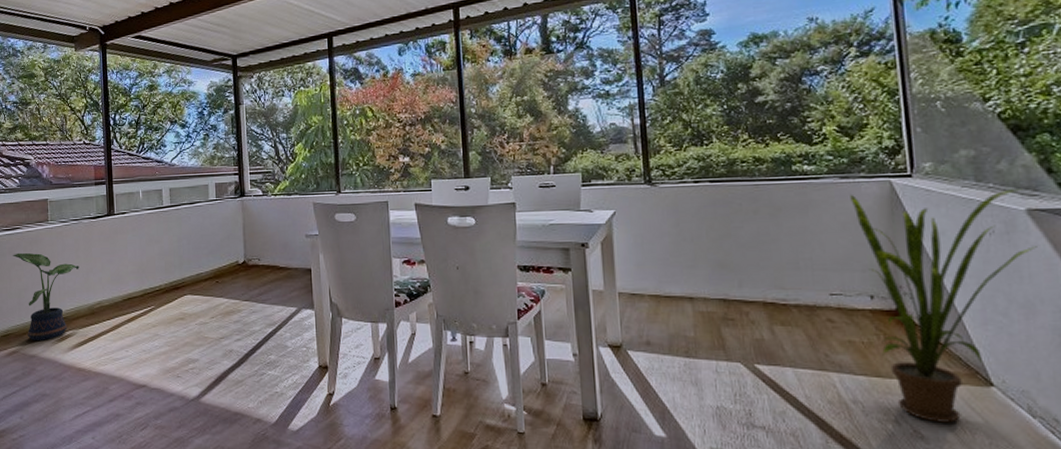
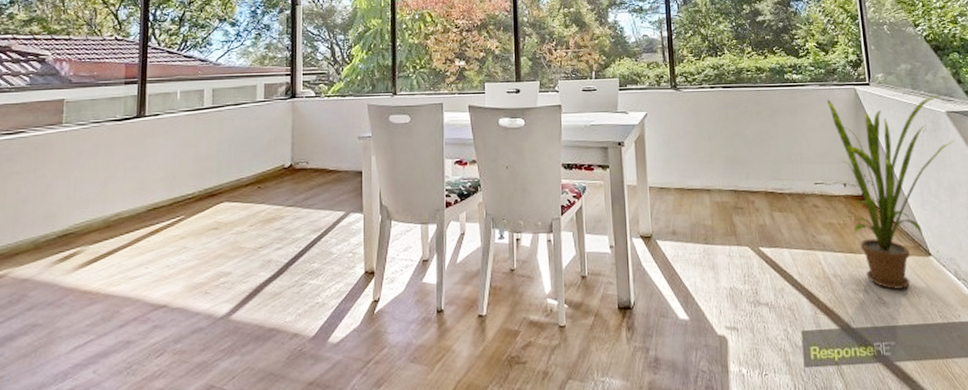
potted plant: present [13,252,79,340] -> none [12,160,97,261]

